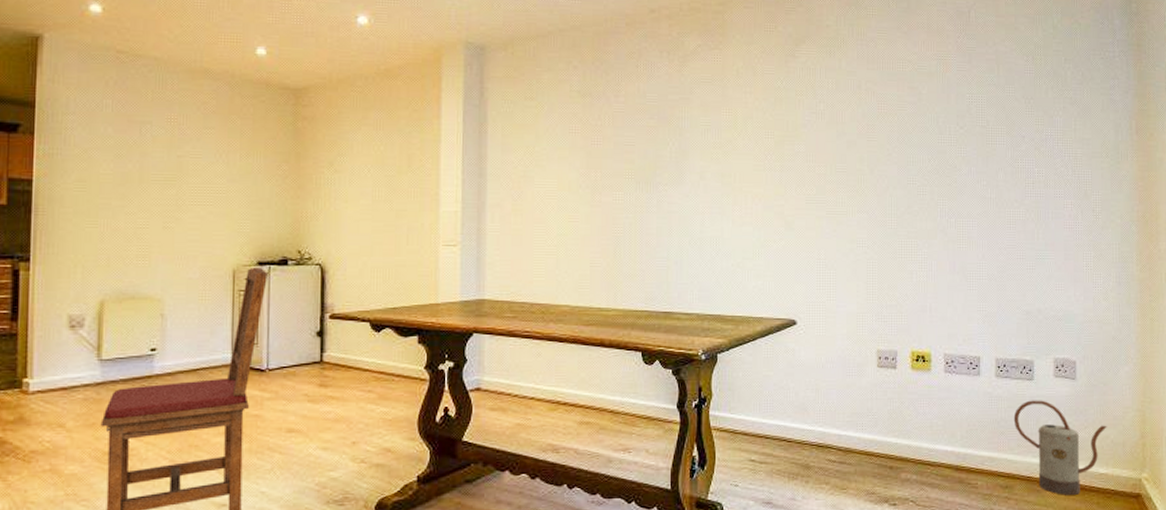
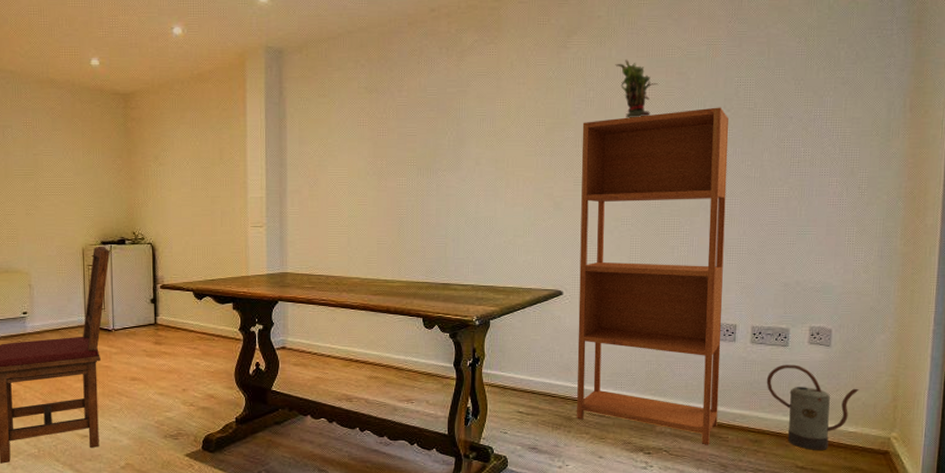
bookcase: none [813,124,966,493] -> present [577,107,729,445]
potted plant: none [845,71,891,133] -> present [615,59,659,118]

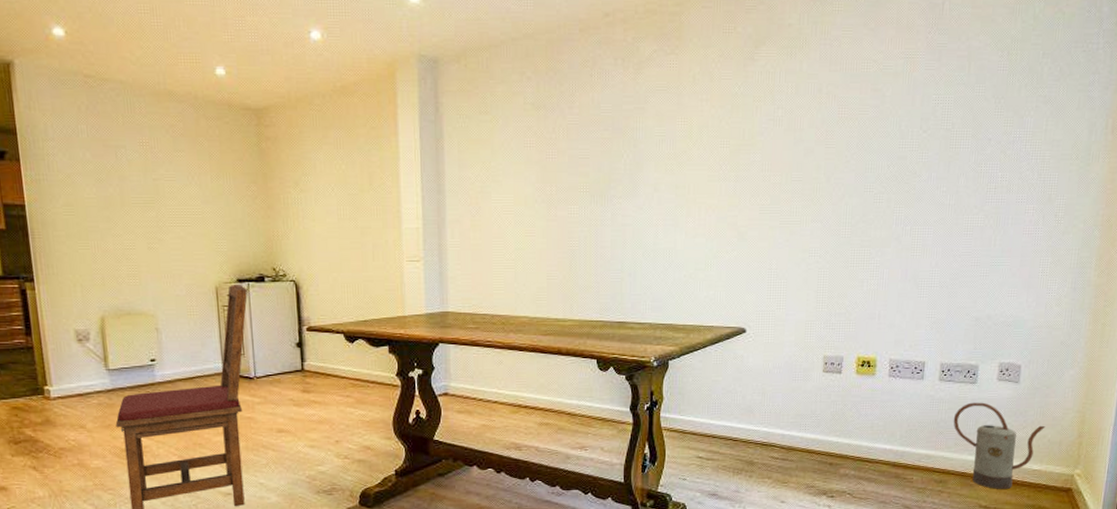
bookcase: present [577,107,729,445] -> none [759,128,925,487]
potted plant: present [615,59,659,118] -> none [806,73,853,140]

